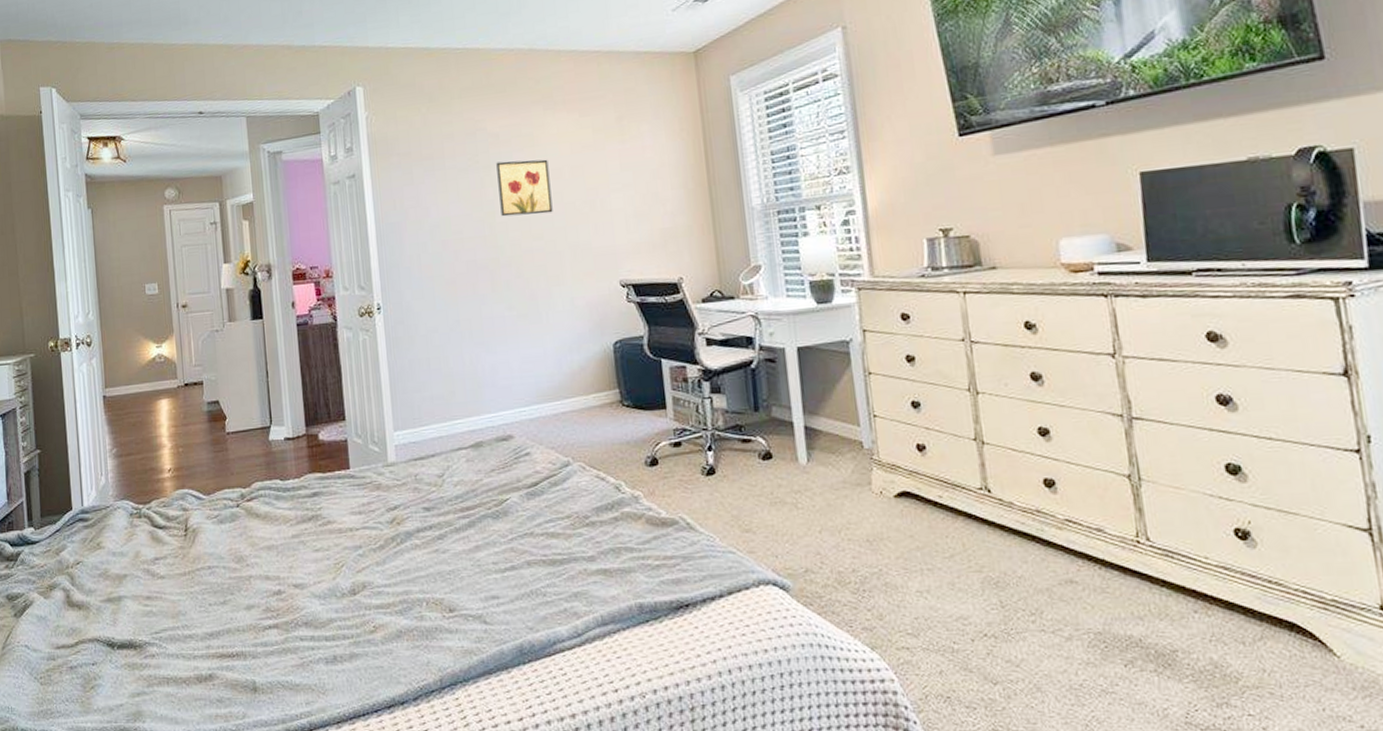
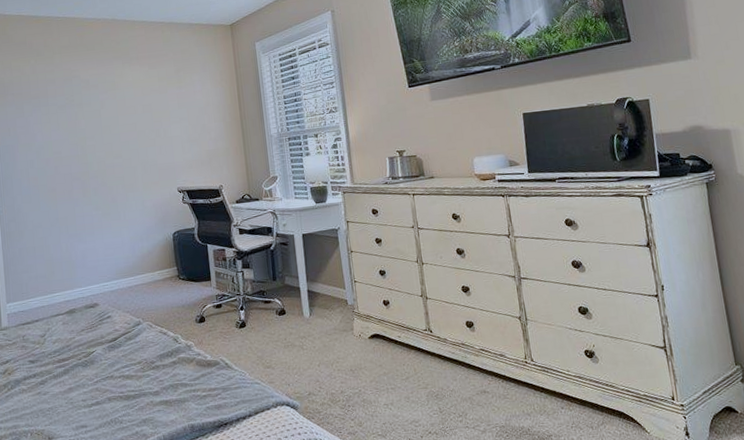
wall art: present [496,159,553,217] -> none [87,99,129,141]

